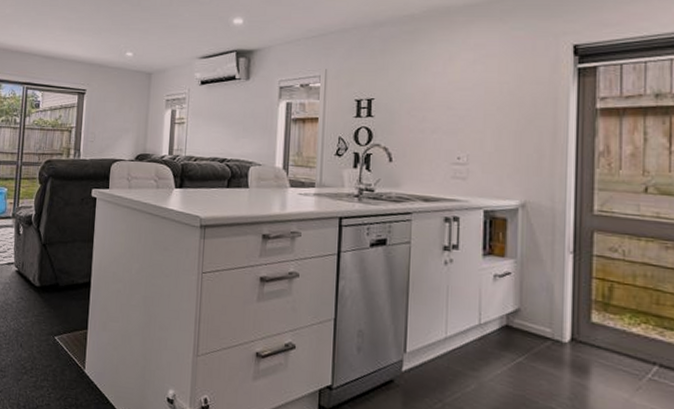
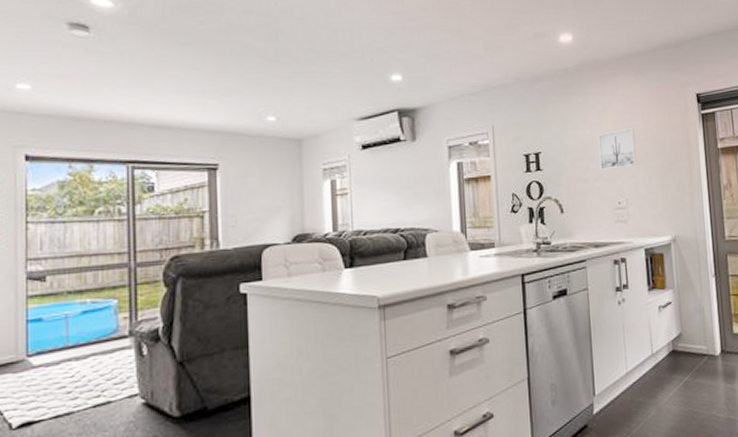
wall art: none [440,79,486,123] -> present [598,128,637,171]

